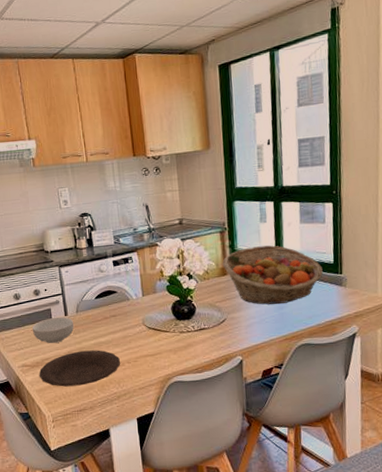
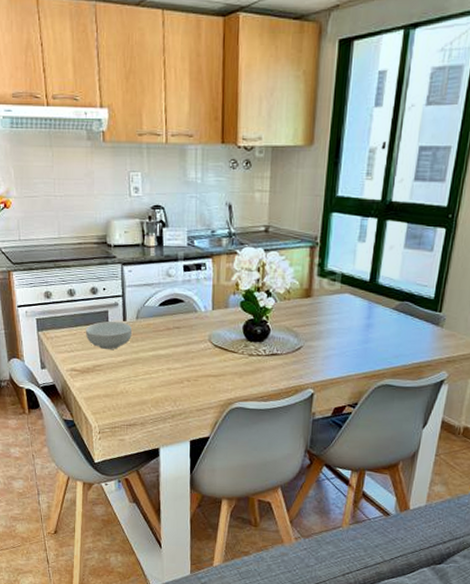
plate: present [39,350,121,387] -> none [88,361,180,399]
fruit basket: present [222,245,323,305] -> none [307,268,420,338]

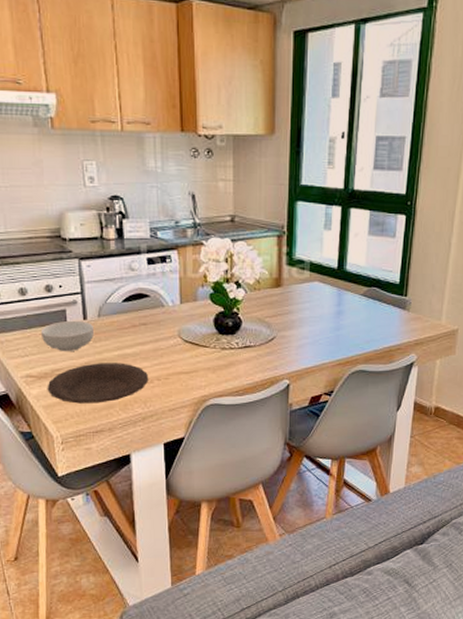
plate: none [88,361,180,399] -> present [47,363,149,404]

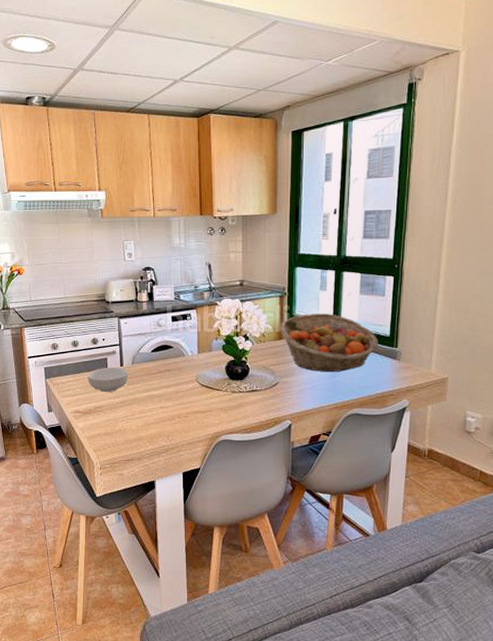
plate: present [47,363,149,404] -> none [90,402,172,436]
fruit basket: none [277,257,387,325] -> present [279,314,378,373]

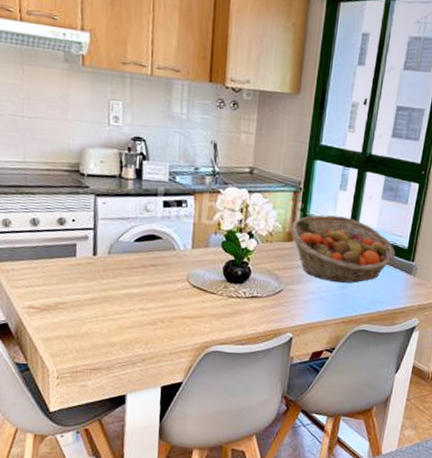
cereal bowl: present [87,367,129,392] -> none [48,255,103,286]

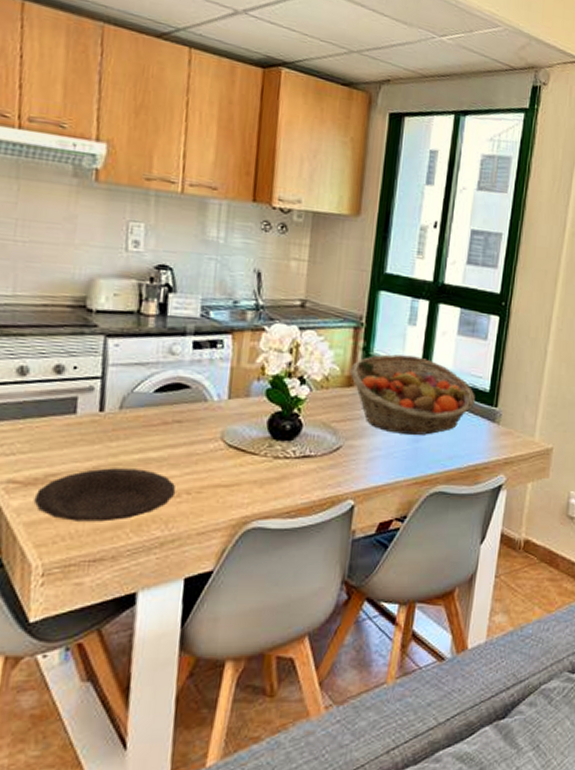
plate: none [48,300,153,341] -> present [33,468,176,522]

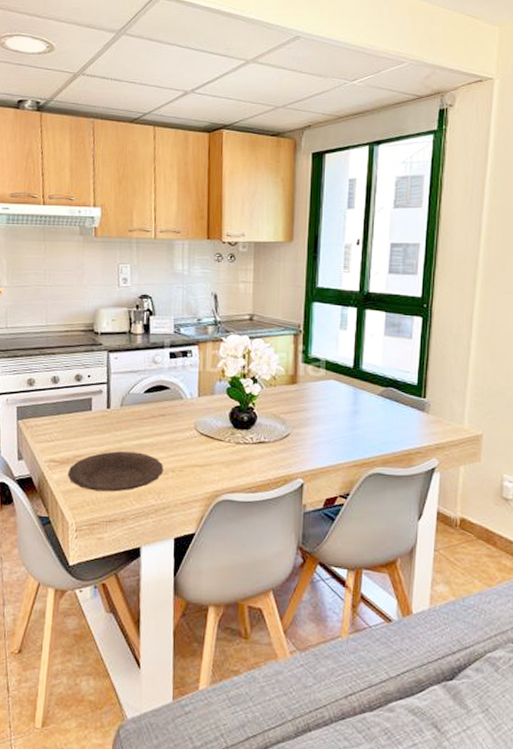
fruit basket: present [349,354,475,436] -> none [293,355,404,425]

